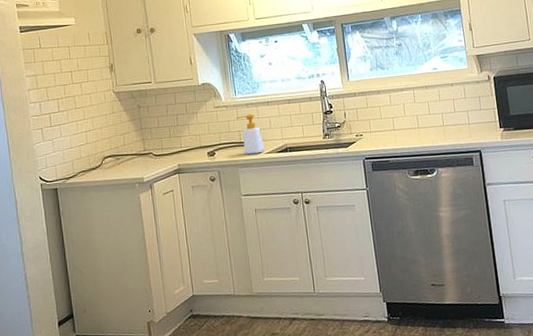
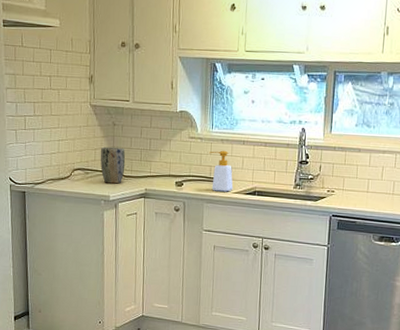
plant pot: none [128,128,156,166] -> present [100,146,125,184]

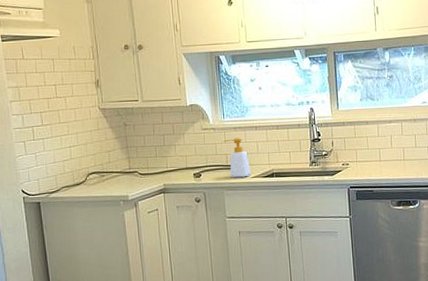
plant pot: present [100,146,125,184] -> none [114,146,141,184]

